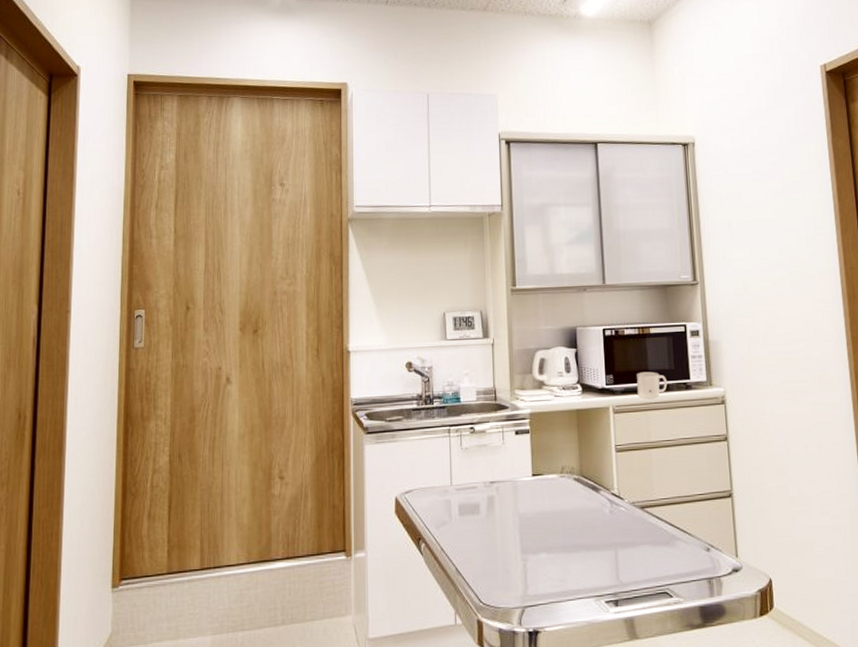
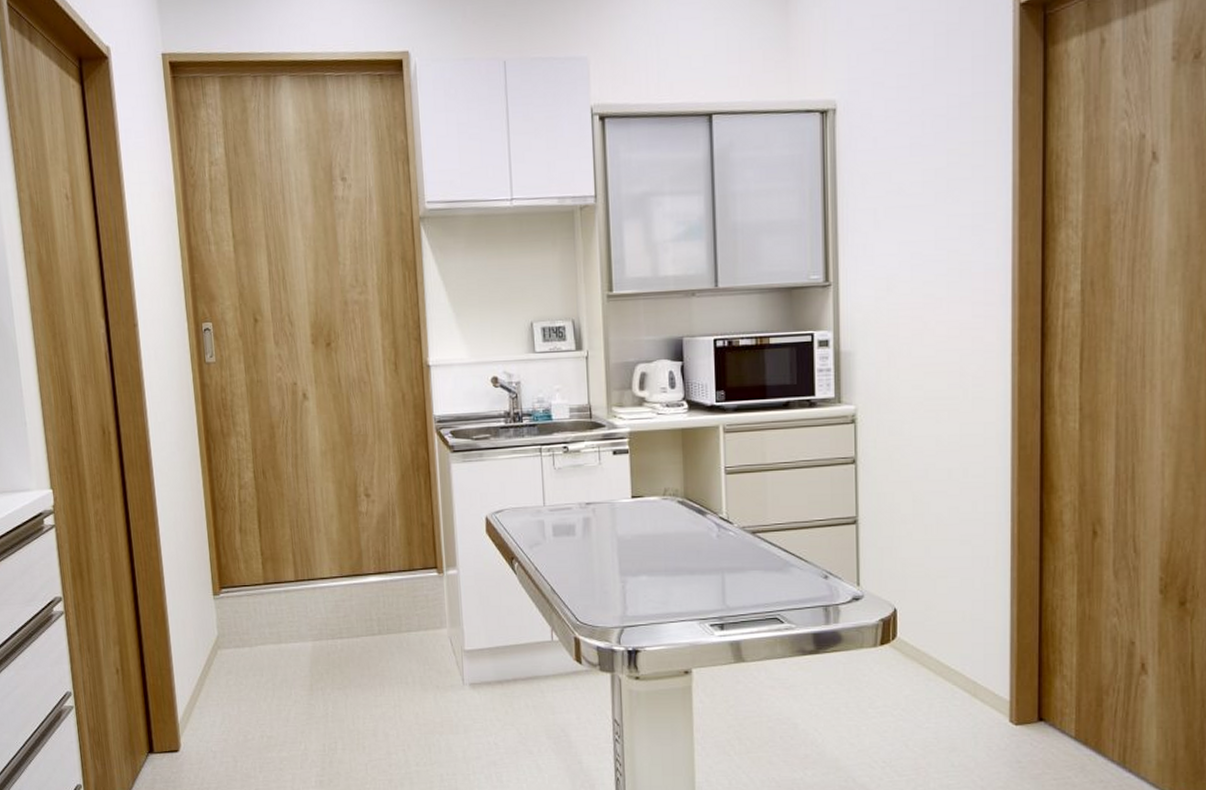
mug: present [636,371,668,399] -> none [751,387,788,418]

